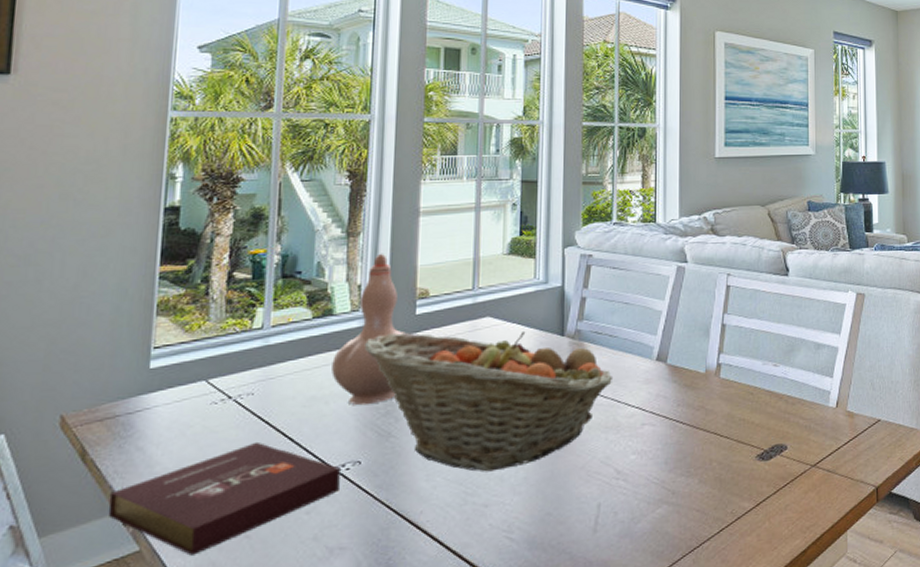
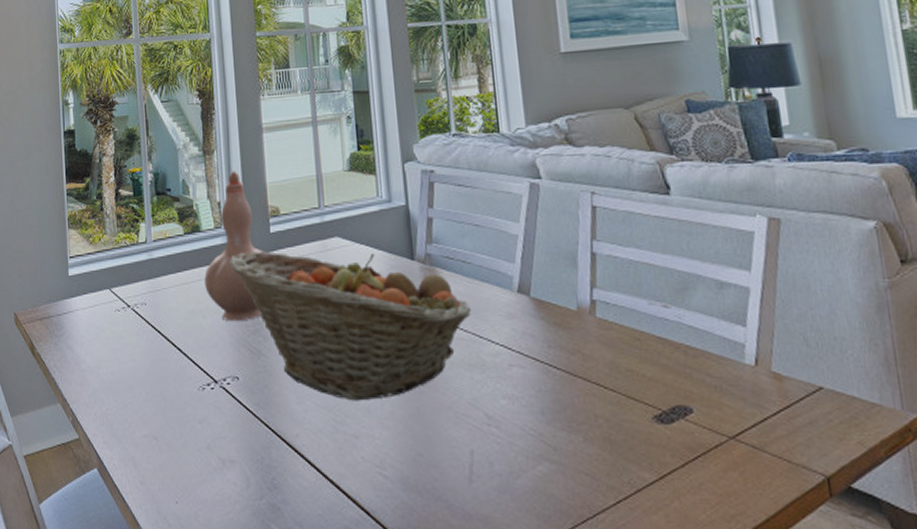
book: present [108,441,340,556] -> none [53,349,224,449]

